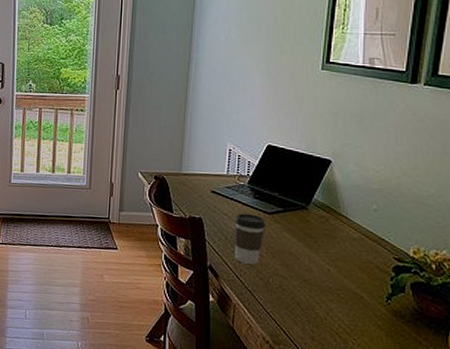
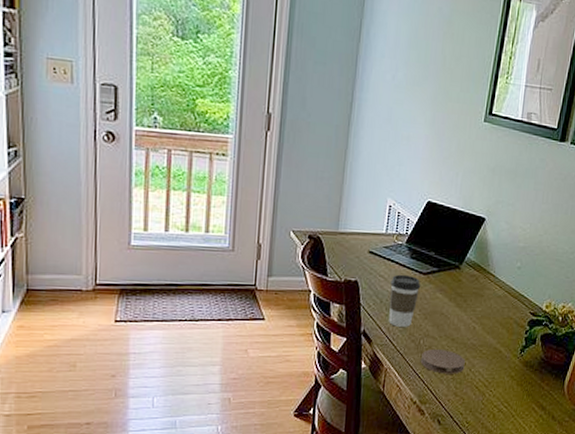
coaster: none [270,288,321,317] -> present [420,349,465,374]

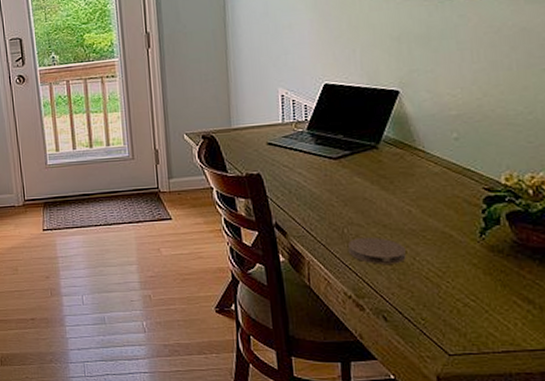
coffee cup: present [389,274,421,327] -> none [297,161,334,216]

